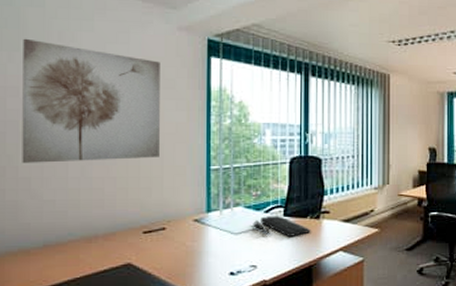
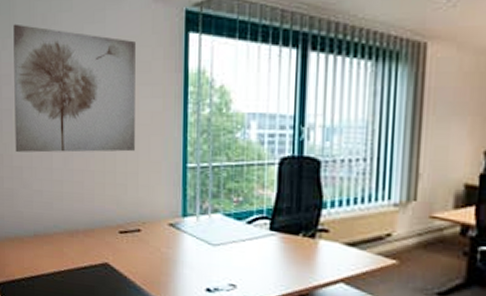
keyboard: present [250,216,311,238] -> none [230,227,304,258]

